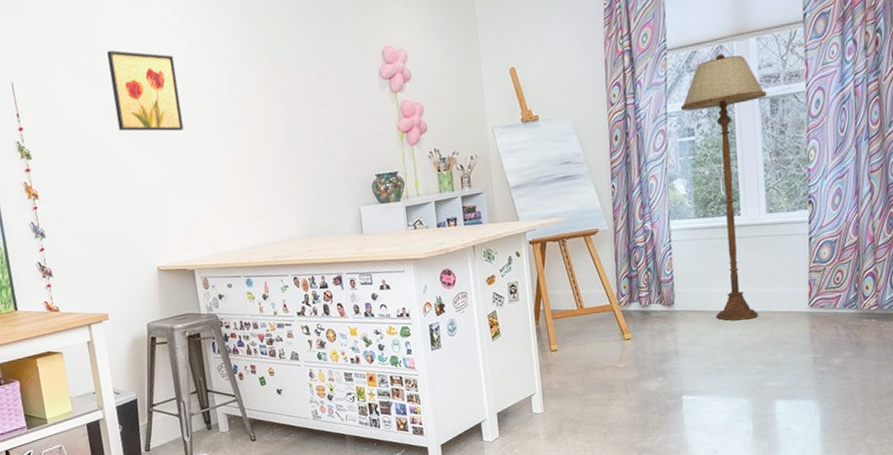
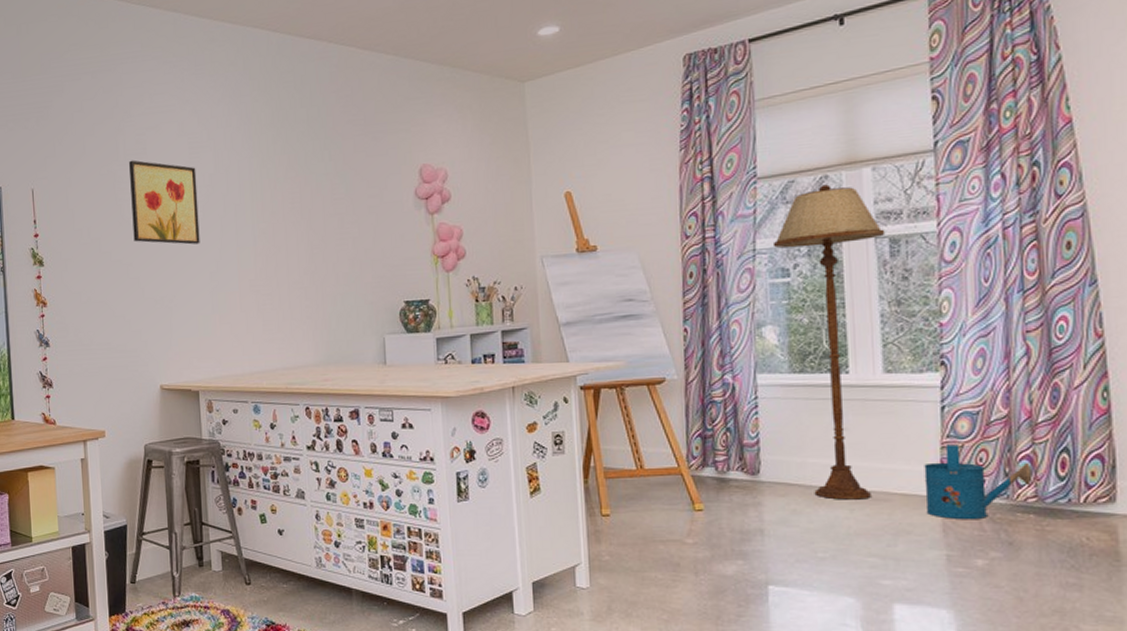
watering can: none [797,268,875,329] -> present [924,444,1033,519]

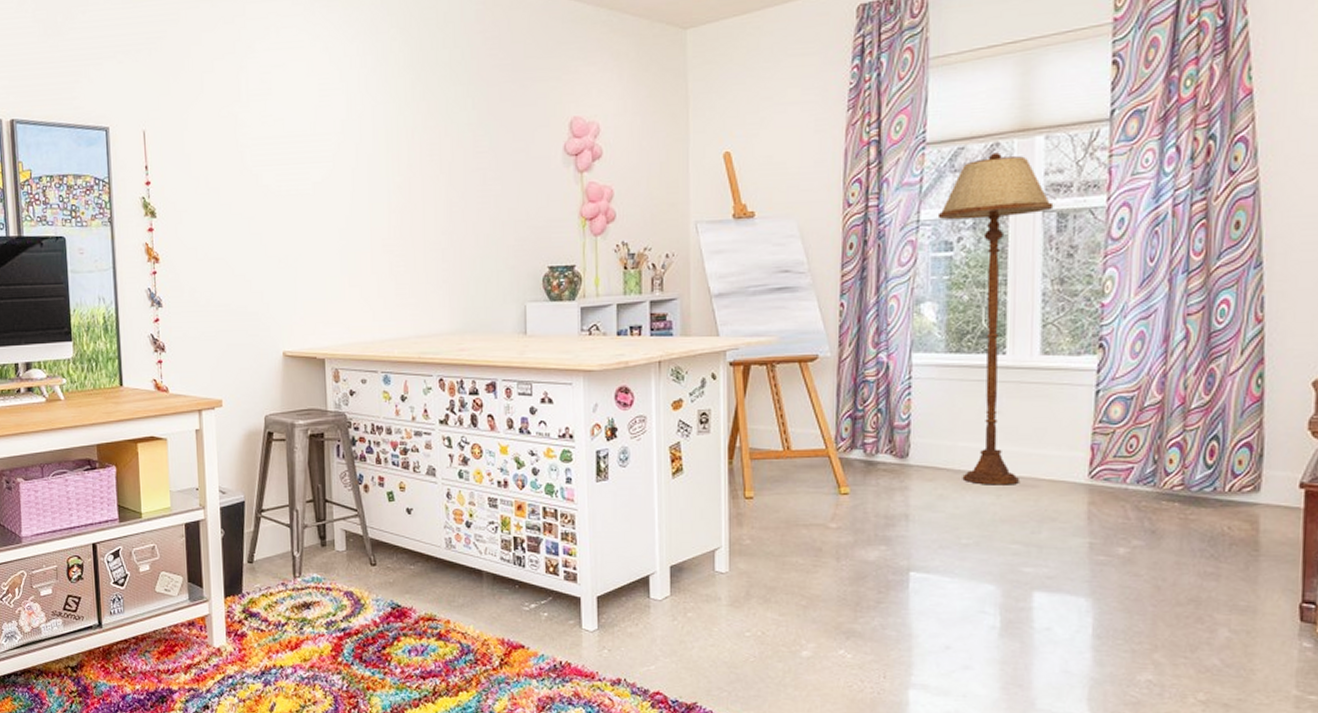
wall art: present [129,160,200,245] -> none [252,101,329,198]
watering can: present [924,444,1033,519] -> none [1072,430,1181,506]

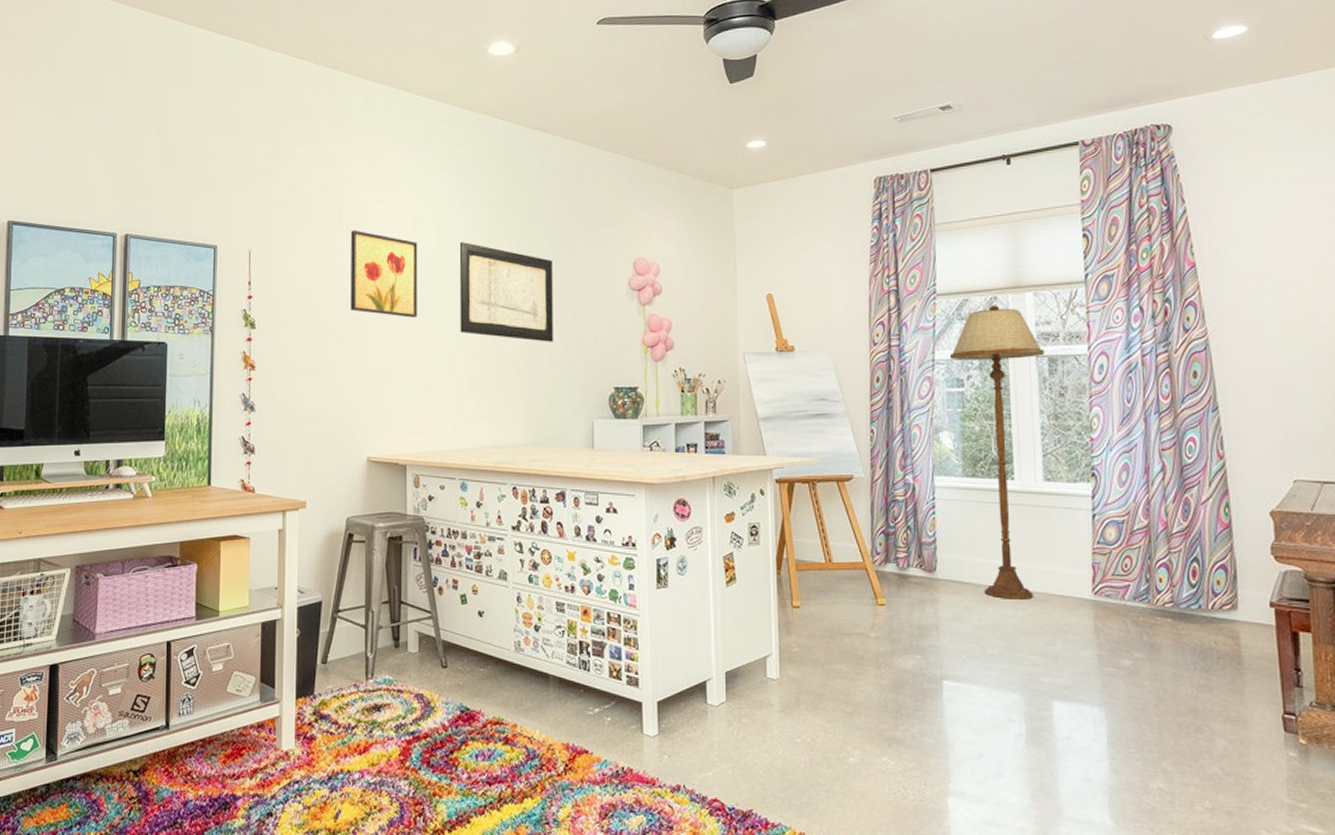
wall art: none [252,101,329,198] -> present [350,230,418,318]
wall art: none [372,109,480,219] -> present [459,242,553,342]

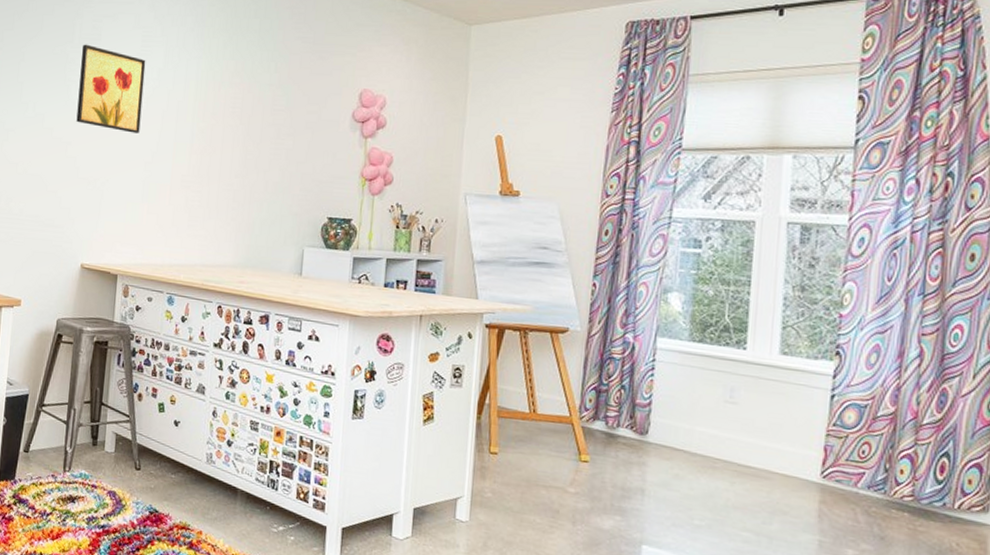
wall art: present [459,242,553,342] -> none [180,63,278,168]
floor lamp: present [949,305,1045,600] -> none [688,165,798,474]

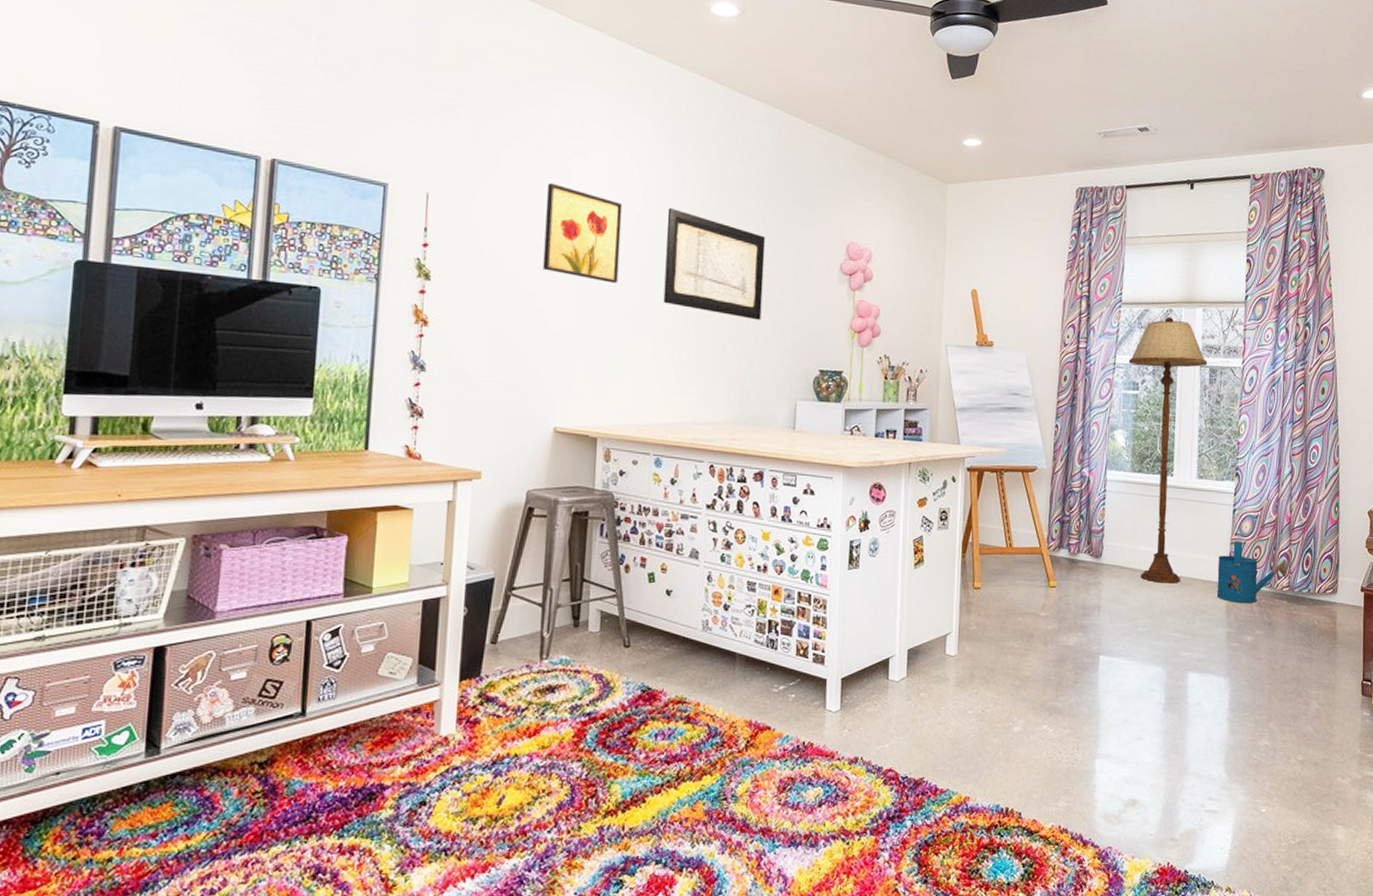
wall art: none [180,63,278,168] -> present [663,208,766,320]
floor lamp: none [688,165,798,474] -> present [1128,317,1208,583]
watering can: none [804,432,912,510] -> present [1216,541,1288,603]

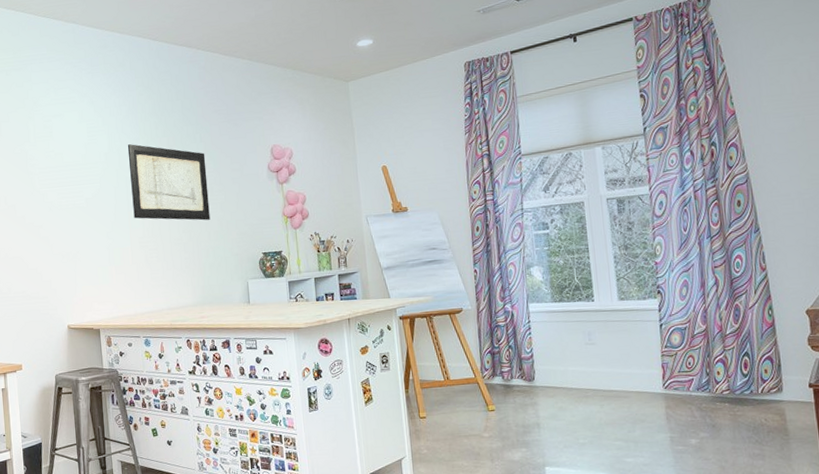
wall art: present [543,182,623,283] -> none [39,141,98,210]
floor lamp: present [1128,317,1208,583] -> none [535,159,615,398]
watering can: present [1216,541,1288,603] -> none [650,352,726,409]

